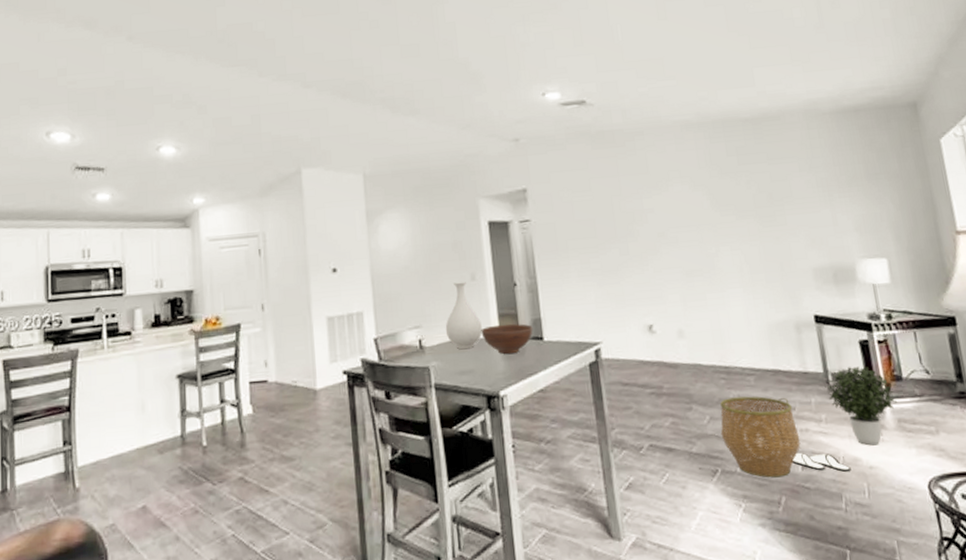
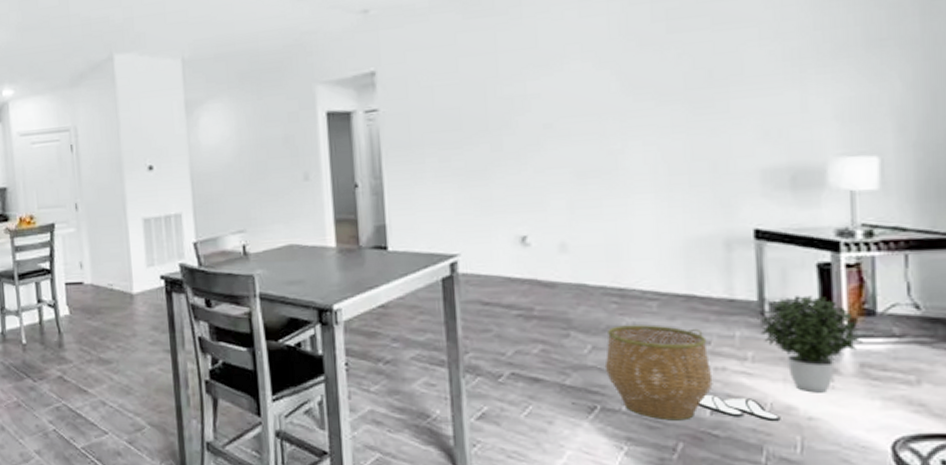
vase: present [445,282,482,350] -> none [272,182,315,258]
bowl: present [481,324,533,355] -> none [314,230,376,265]

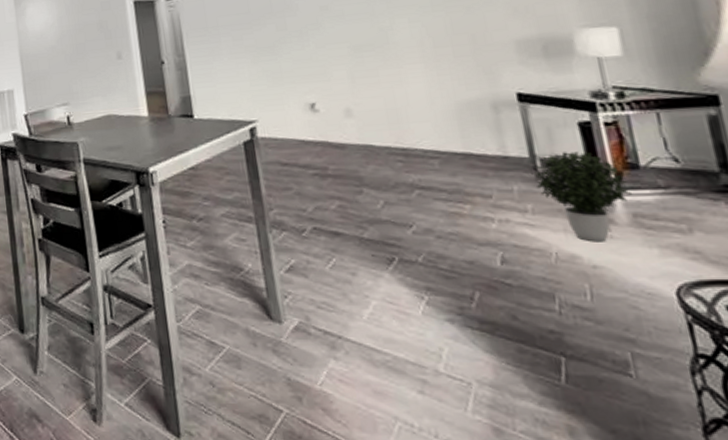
basket: present [604,325,713,421] -> none [396,181,500,271]
slippers: present [697,394,781,421] -> none [486,245,567,269]

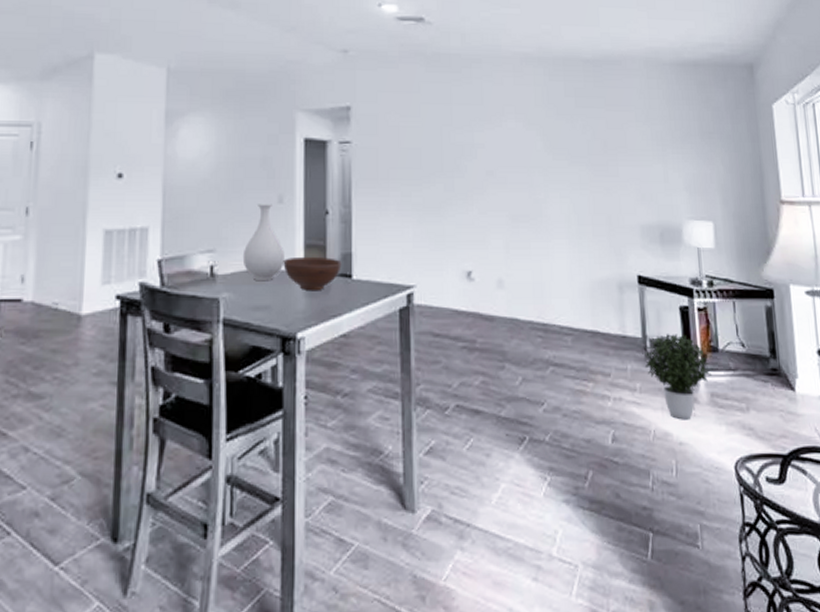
vase: none [92,60,130,126] -> present [242,204,285,282]
bowl: none [128,101,183,132] -> present [283,256,342,292]

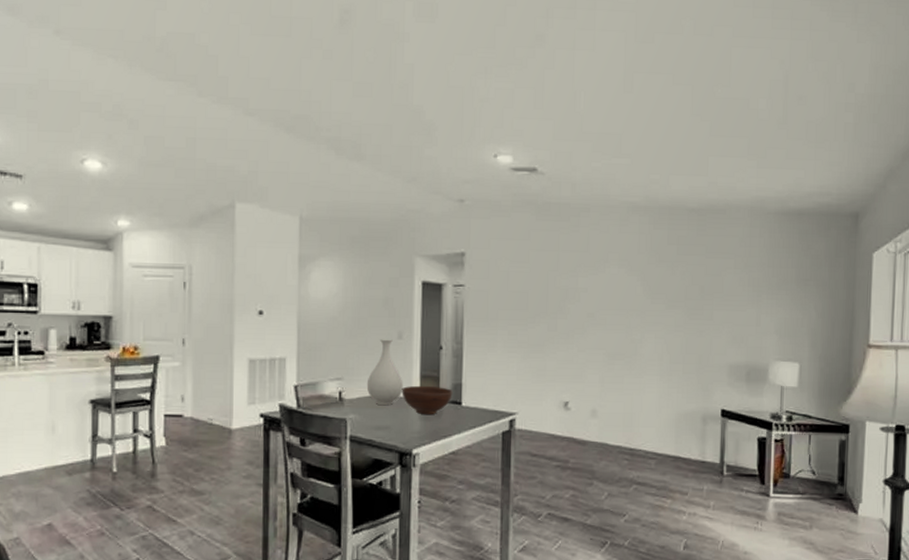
potted plant: present [644,334,711,420] -> none [720,461,781,534]

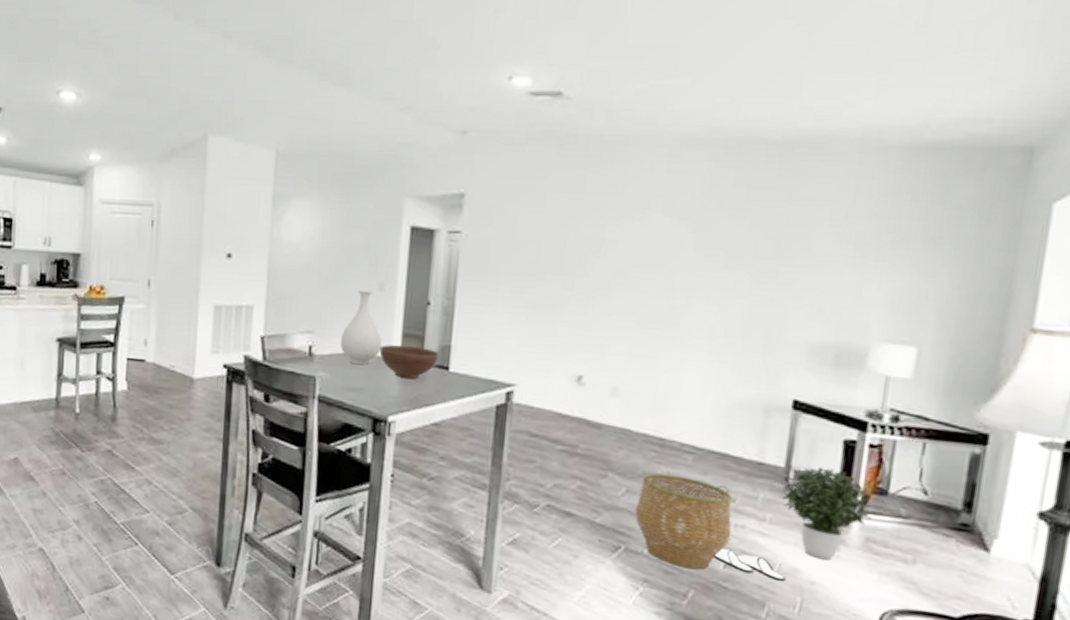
basket: none [615,478,687,554] -> present [634,473,733,570]
slippers: none [676,533,728,554] -> present [713,548,786,581]
potted plant: none [720,461,781,534] -> present [783,467,873,561]

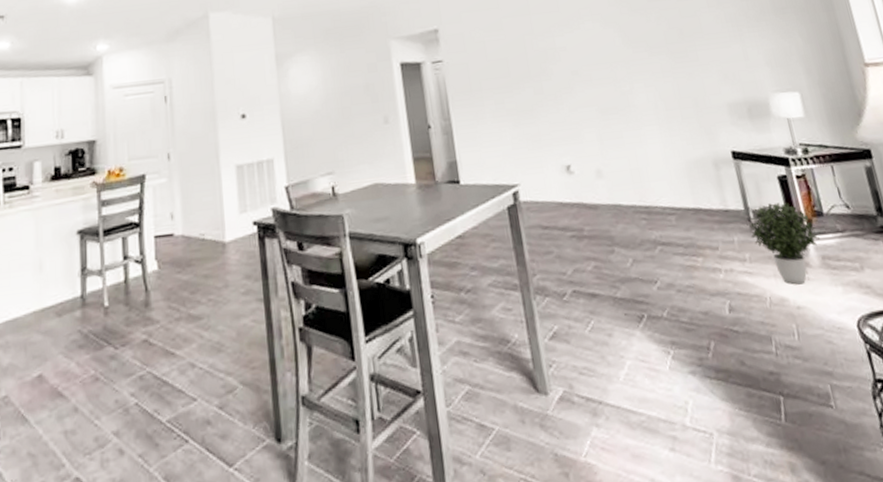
vase: present [340,290,382,366] -> none [358,125,397,196]
bowl: present [379,344,440,379] -> none [395,167,449,200]
basket: present [634,473,733,570] -> none [642,236,727,322]
slippers: present [713,548,786,581] -> none [717,294,779,313]

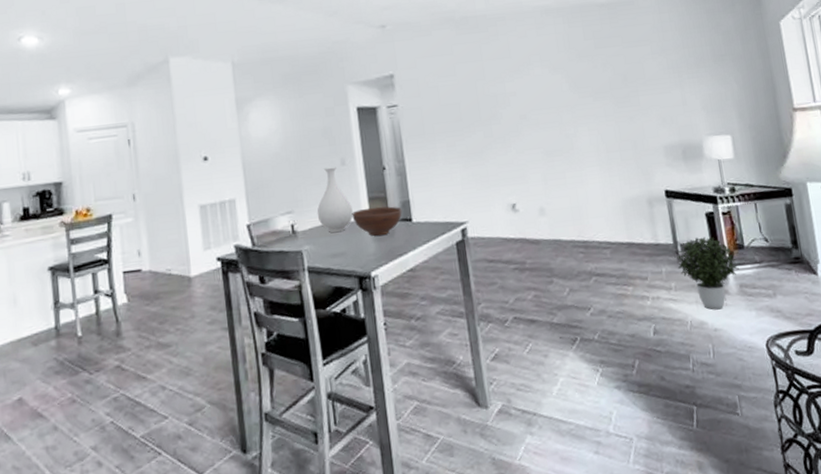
vase: none [358,125,397,196] -> present [317,167,353,233]
bowl: none [395,167,449,200] -> present [352,206,402,236]

